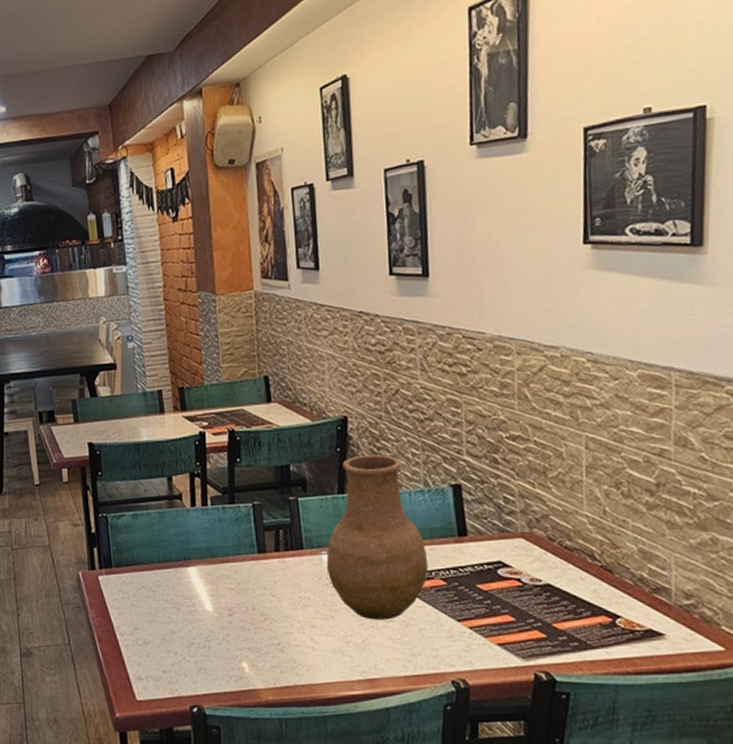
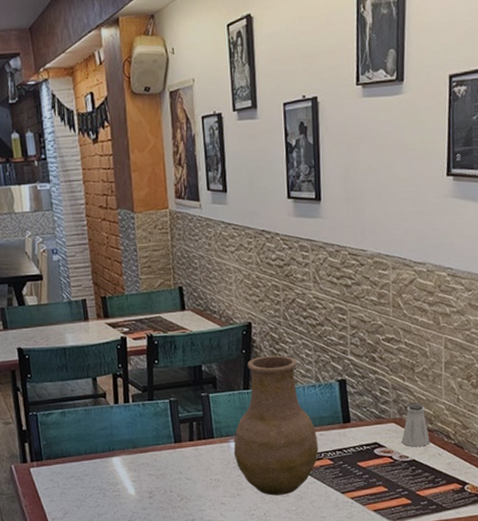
saltshaker: none [532,514,569,568] -> present [401,403,430,447]

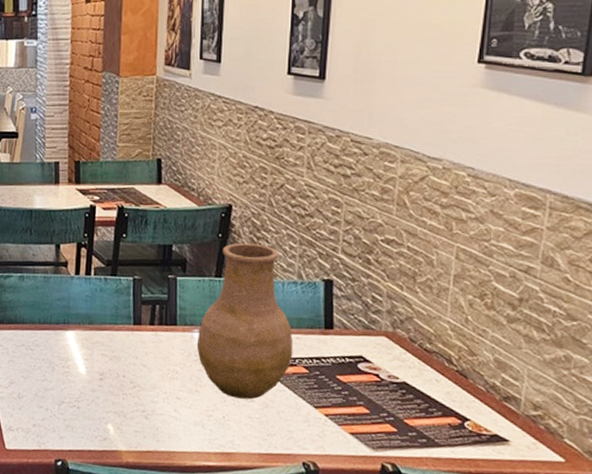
saltshaker: present [401,403,430,447] -> none [391,316,427,369]

